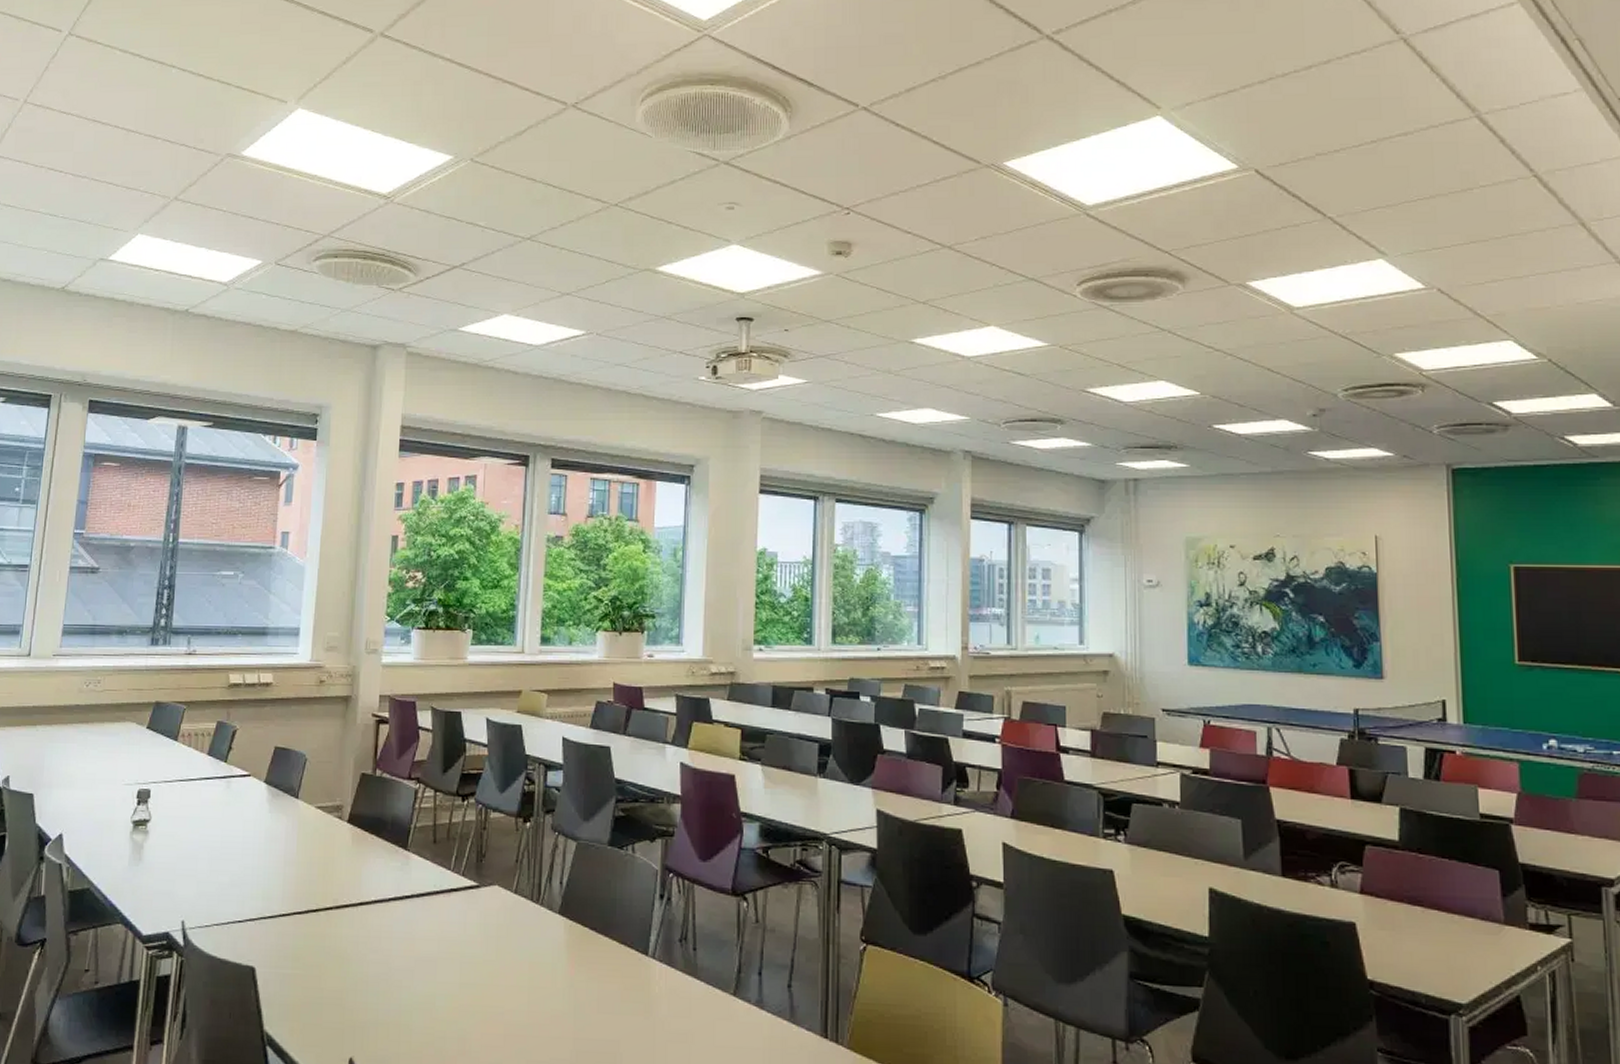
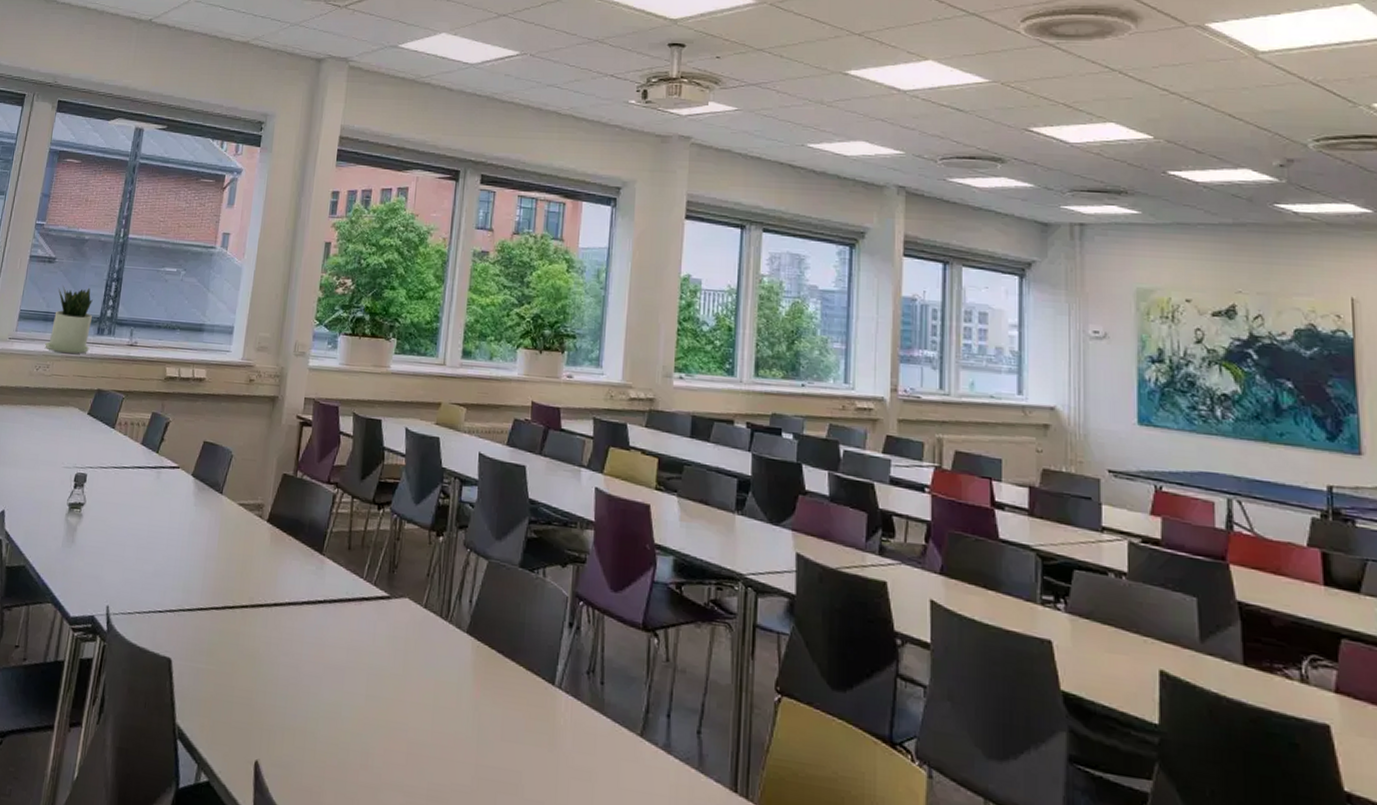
planter: none [94,596,145,667] -> present [45,285,93,354]

